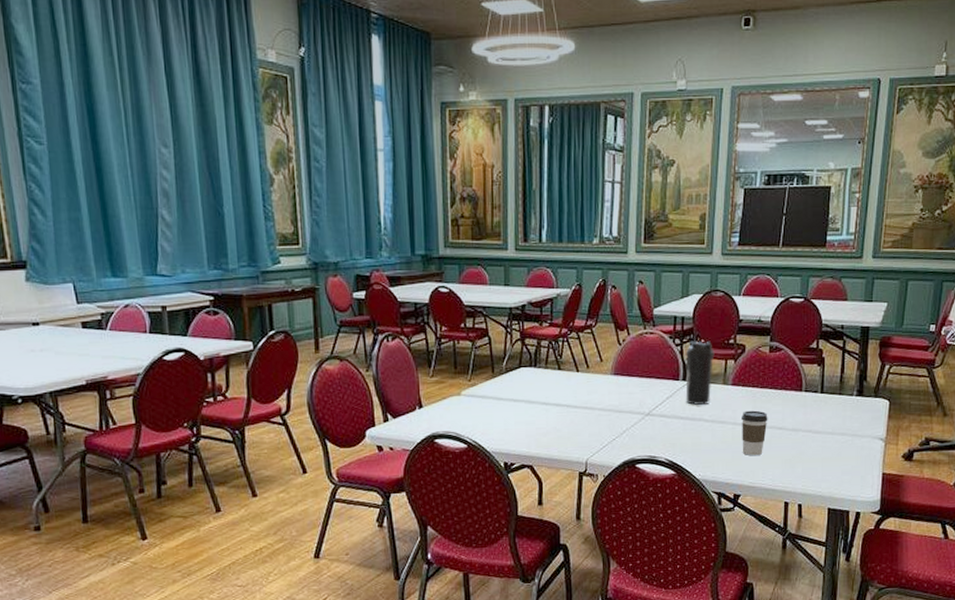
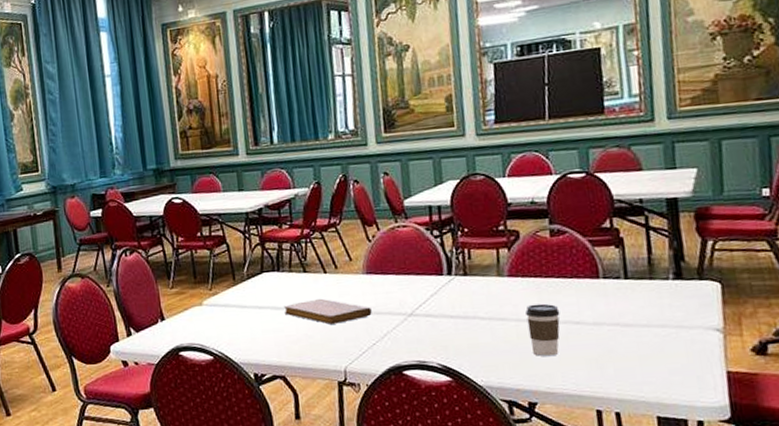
notebook: none [537,395,615,420] -> present [284,298,372,324]
water bottle: present [685,341,715,405] -> none [447,230,484,301]

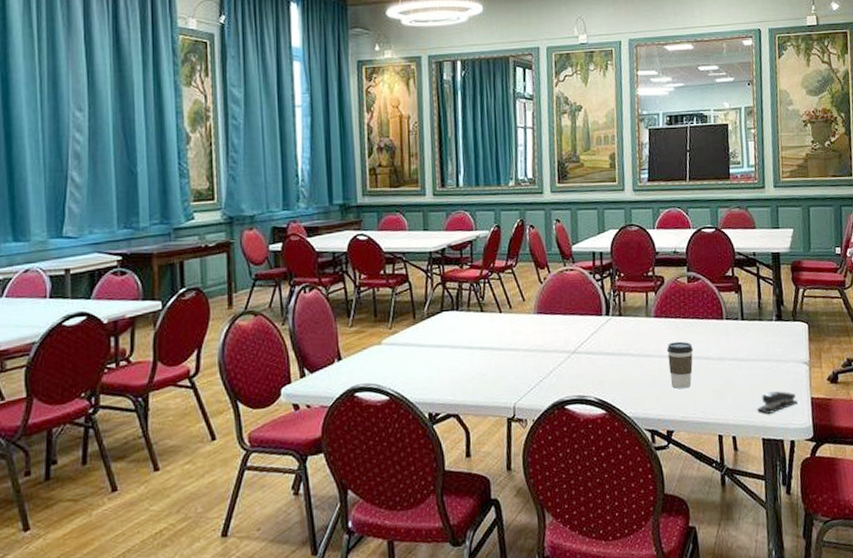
notebook: present [284,298,372,324] -> none [461,337,540,362]
stapler: none [649,362,709,389] -> present [757,391,799,414]

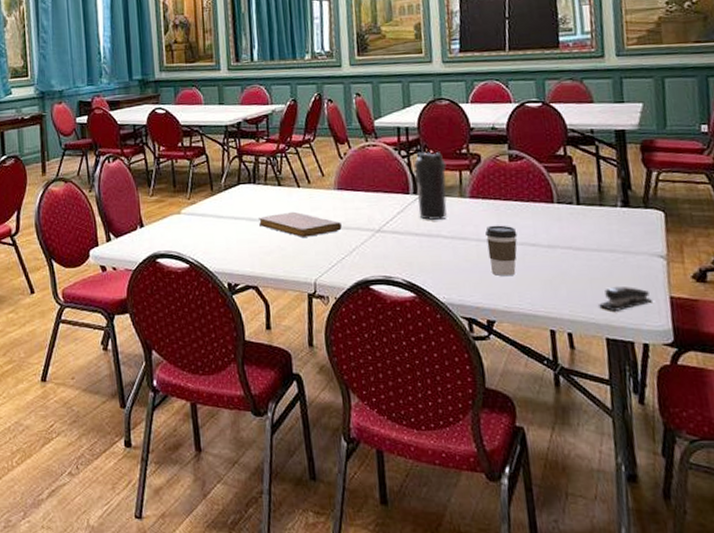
notebook: none [461,337,540,362] -> present [259,211,342,237]
water bottle: none [607,275,635,340] -> present [414,152,447,220]

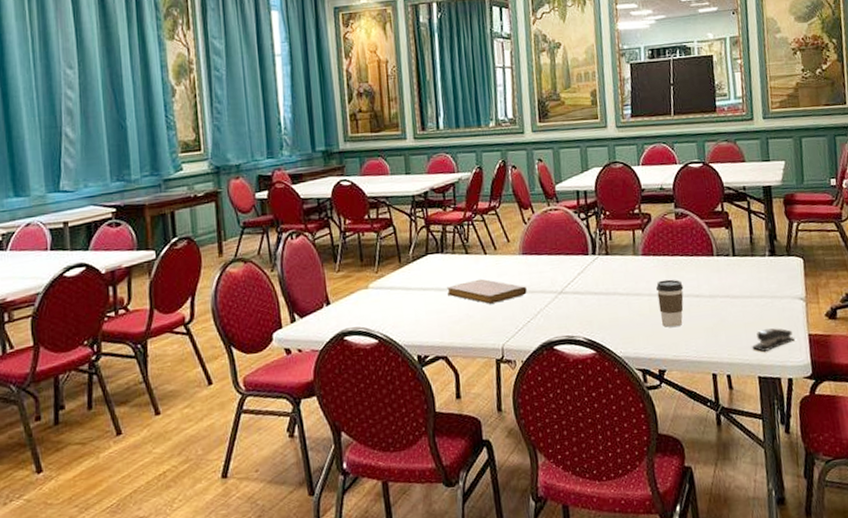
water bottle: present [414,152,447,220] -> none [592,213,622,279]

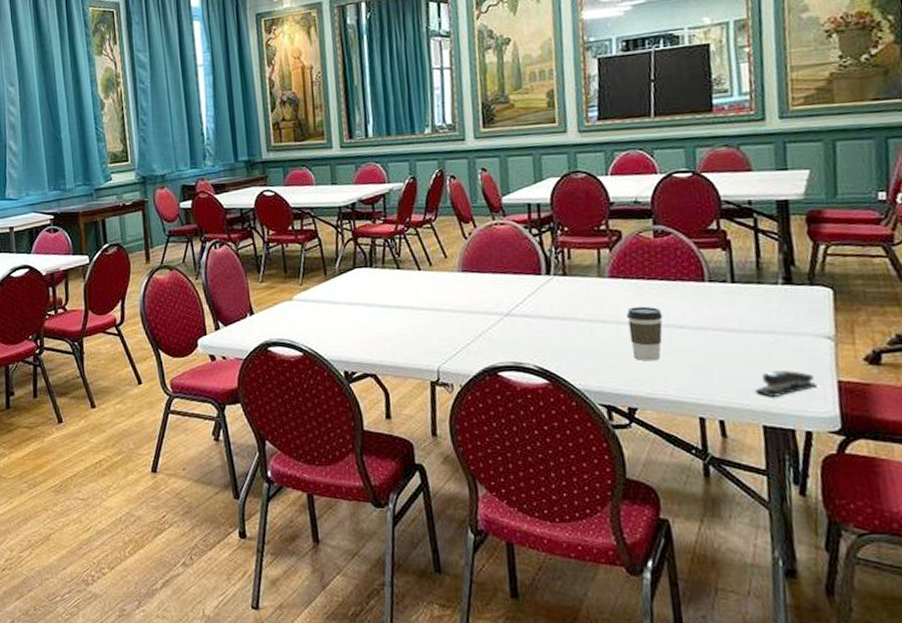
notebook: present [447,278,527,304] -> none [376,296,467,323]

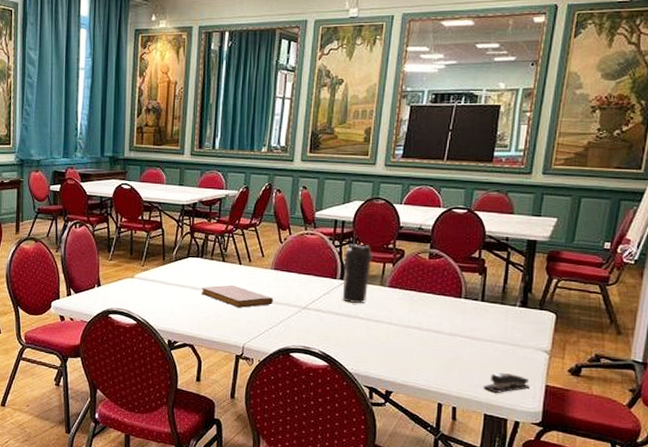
notebook: none [376,296,467,323] -> present [202,285,273,308]
water bottle: none [547,229,584,302] -> present [342,243,373,303]
coffee cup: present [627,306,663,361] -> none [396,312,425,356]

